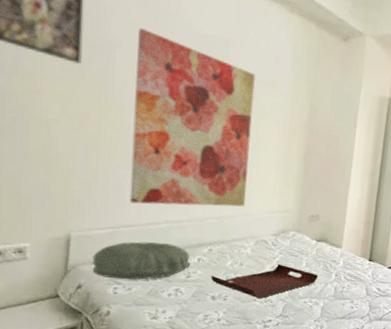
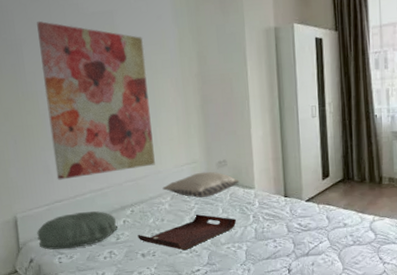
pillow: none [247,222,328,248] -> present [162,171,240,198]

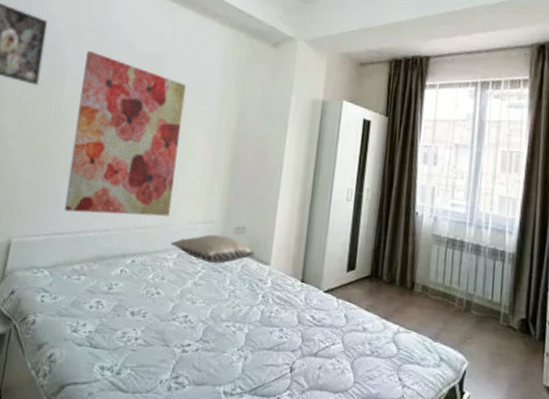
pillow: present [37,211,118,250] -> none [26,249,114,289]
serving tray: present [137,214,237,251] -> none [131,279,244,319]

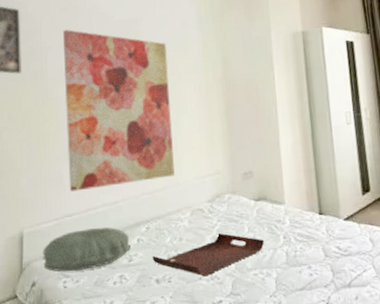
pillow: none [26,249,114,289] -> present [43,227,132,272]
serving tray: none [131,279,244,319] -> present [152,232,265,277]
pillow: present [170,234,255,264] -> none [182,183,268,214]

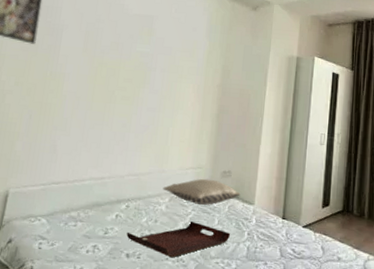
pillow: present [43,227,132,272] -> none [23,198,110,236]
wall art: present [63,29,175,192] -> none [61,12,175,164]
pillow: none [182,183,268,214] -> present [163,178,241,205]

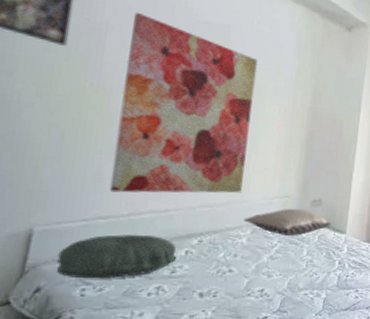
pillow: none [23,198,110,236] -> present [57,234,177,279]
wall art: none [61,12,175,164] -> present [109,12,258,193]
serving tray: present [126,220,231,258] -> none [199,253,321,293]

